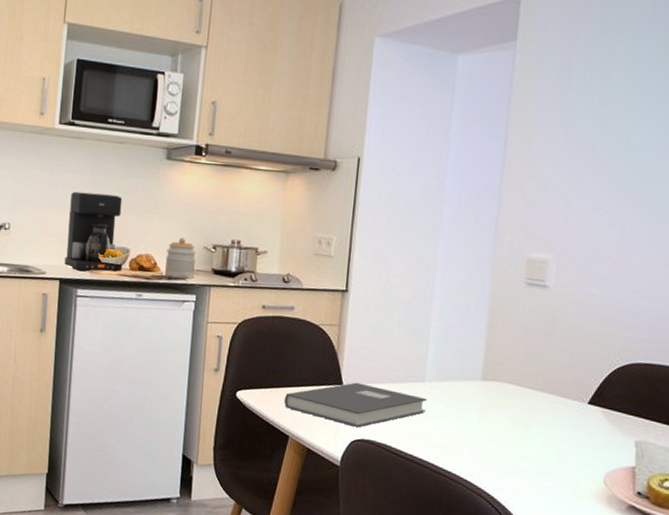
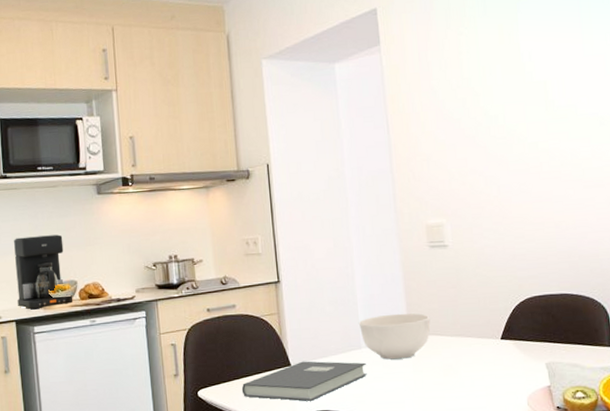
jar: present [164,237,196,280] -> none [111,262,140,301]
bowl: none [426,349,511,403] -> present [358,313,431,360]

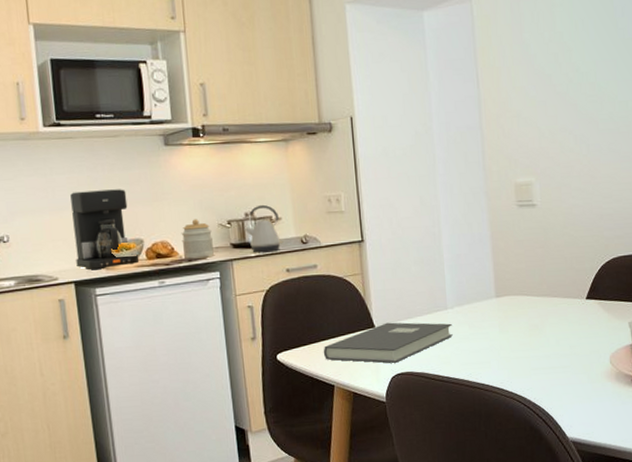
jar: none [111,262,140,301] -> present [181,219,214,260]
kettle: none [168,247,204,294] -> present [244,204,284,253]
bowl: present [358,313,431,360] -> none [444,273,517,320]

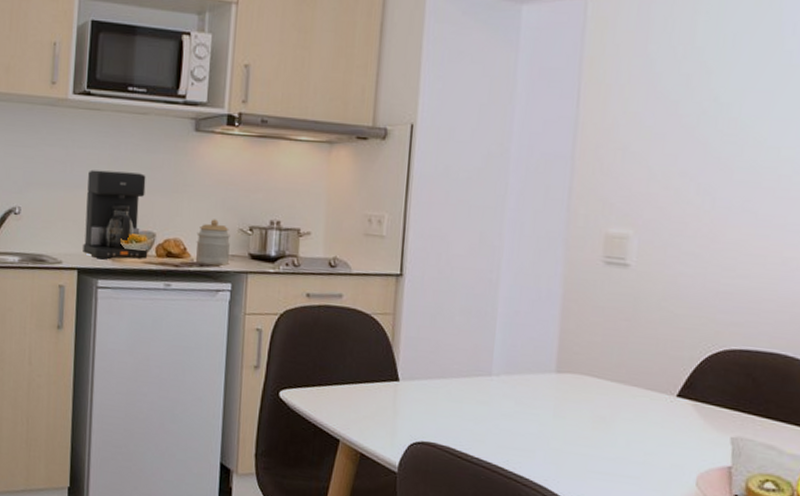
kettle: present [244,204,284,253] -> none [266,213,308,271]
book: present [323,322,453,363] -> none [333,378,494,429]

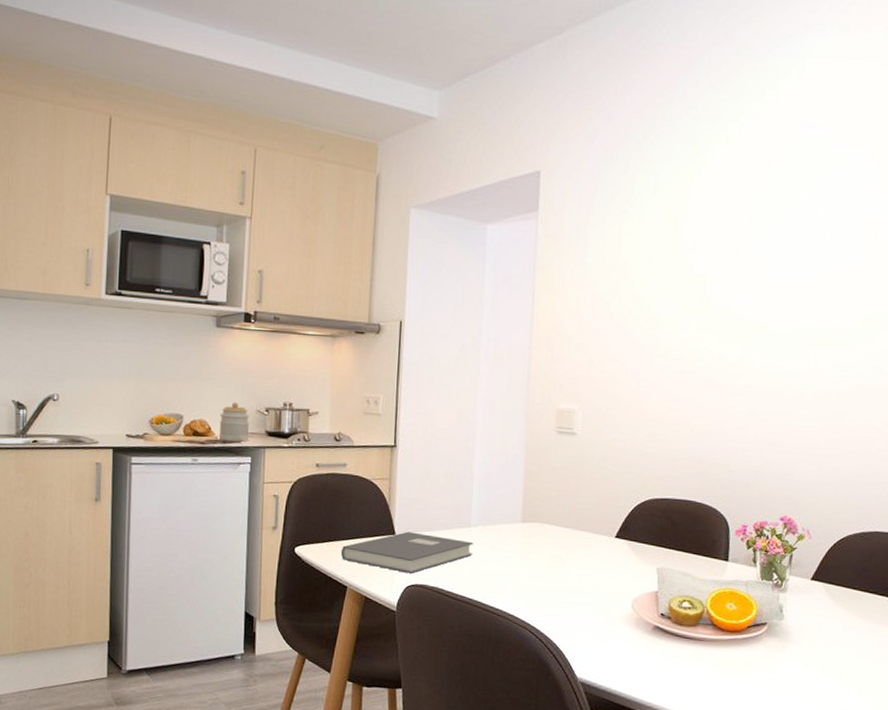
coffee maker: present [83,170,148,260] -> none [117,361,177,439]
book: none [333,378,494,429] -> present [340,531,473,574]

